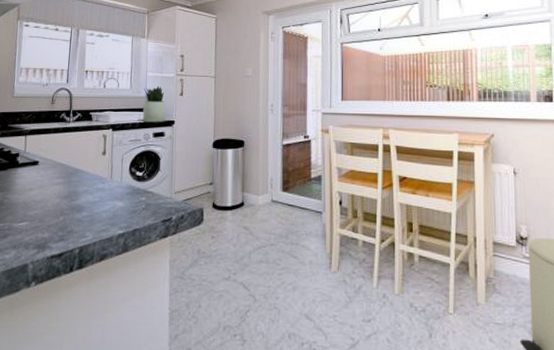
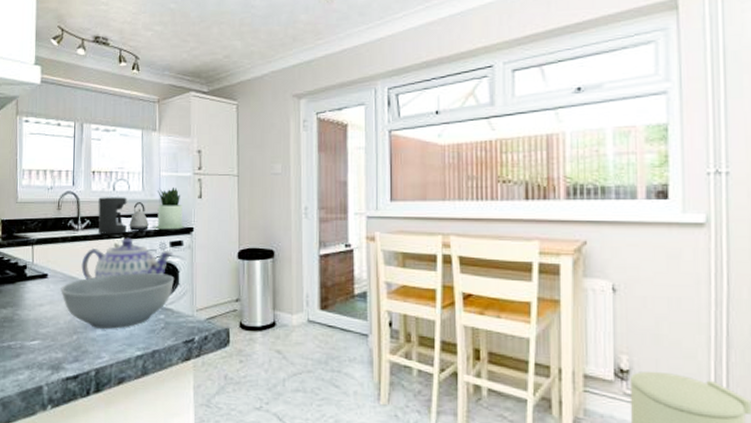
bowl: none [50,159,157,210] -> present [61,272,175,329]
teapot: none [71,129,157,166] -> present [81,237,174,280]
coffee maker: none [88,93,116,126] -> present [98,197,127,235]
kettle: none [117,98,135,123] -> present [129,202,149,231]

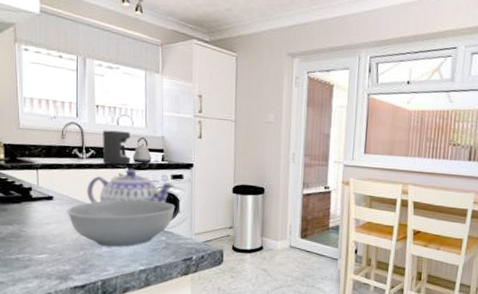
planter: present [155,186,185,231] -> none [157,126,185,166]

